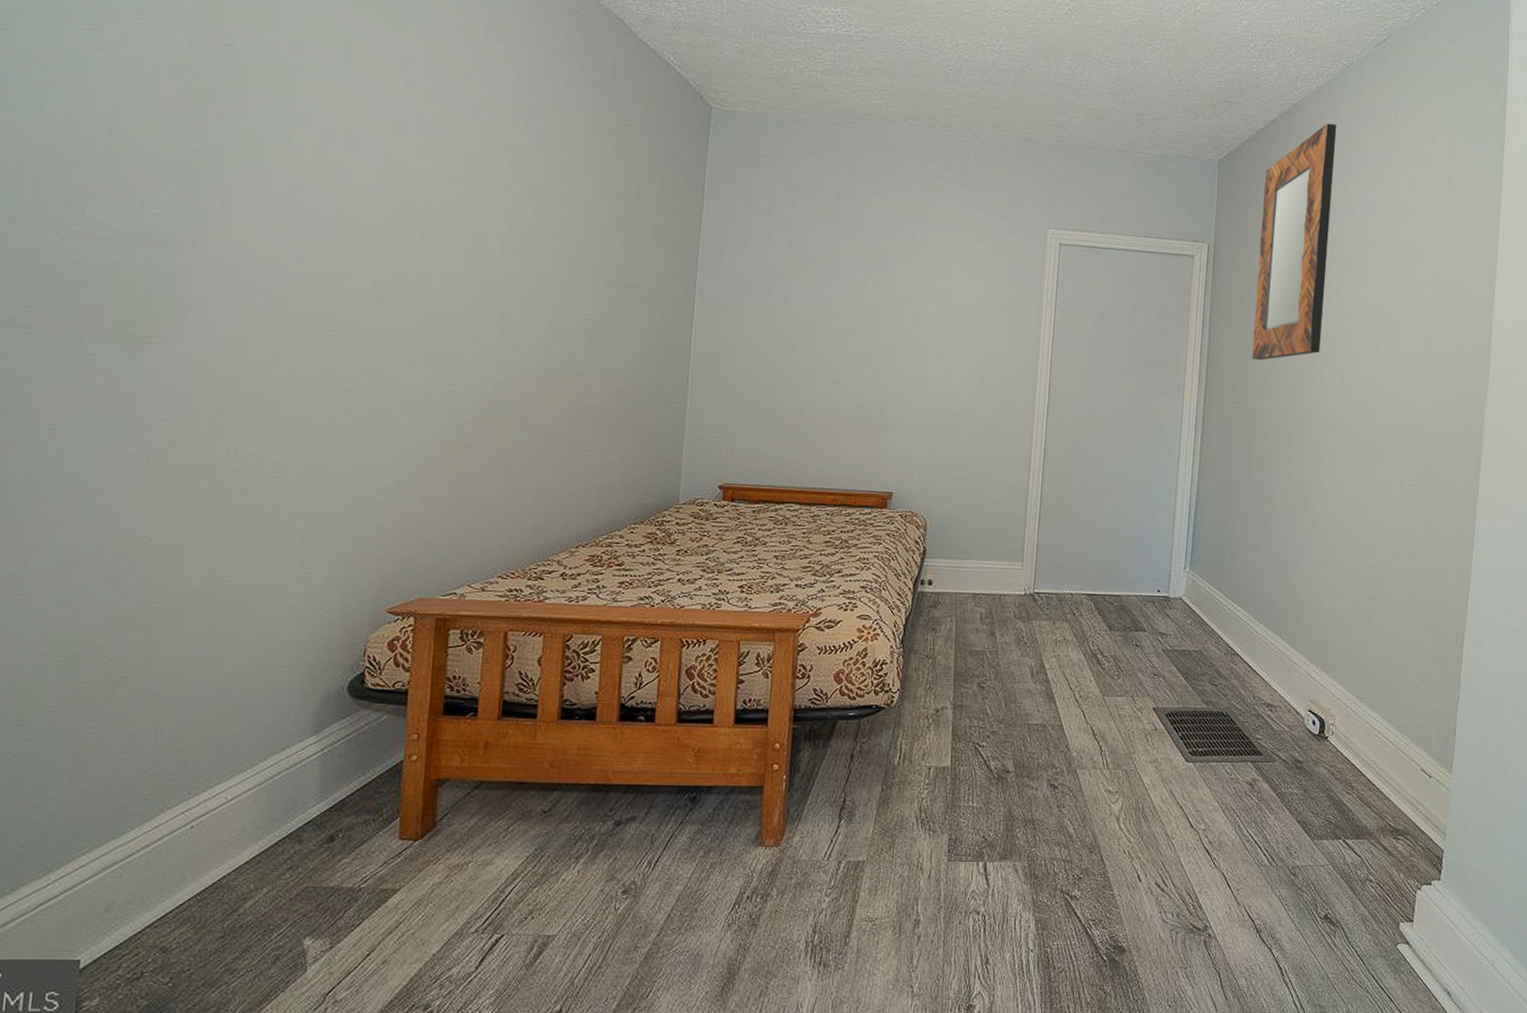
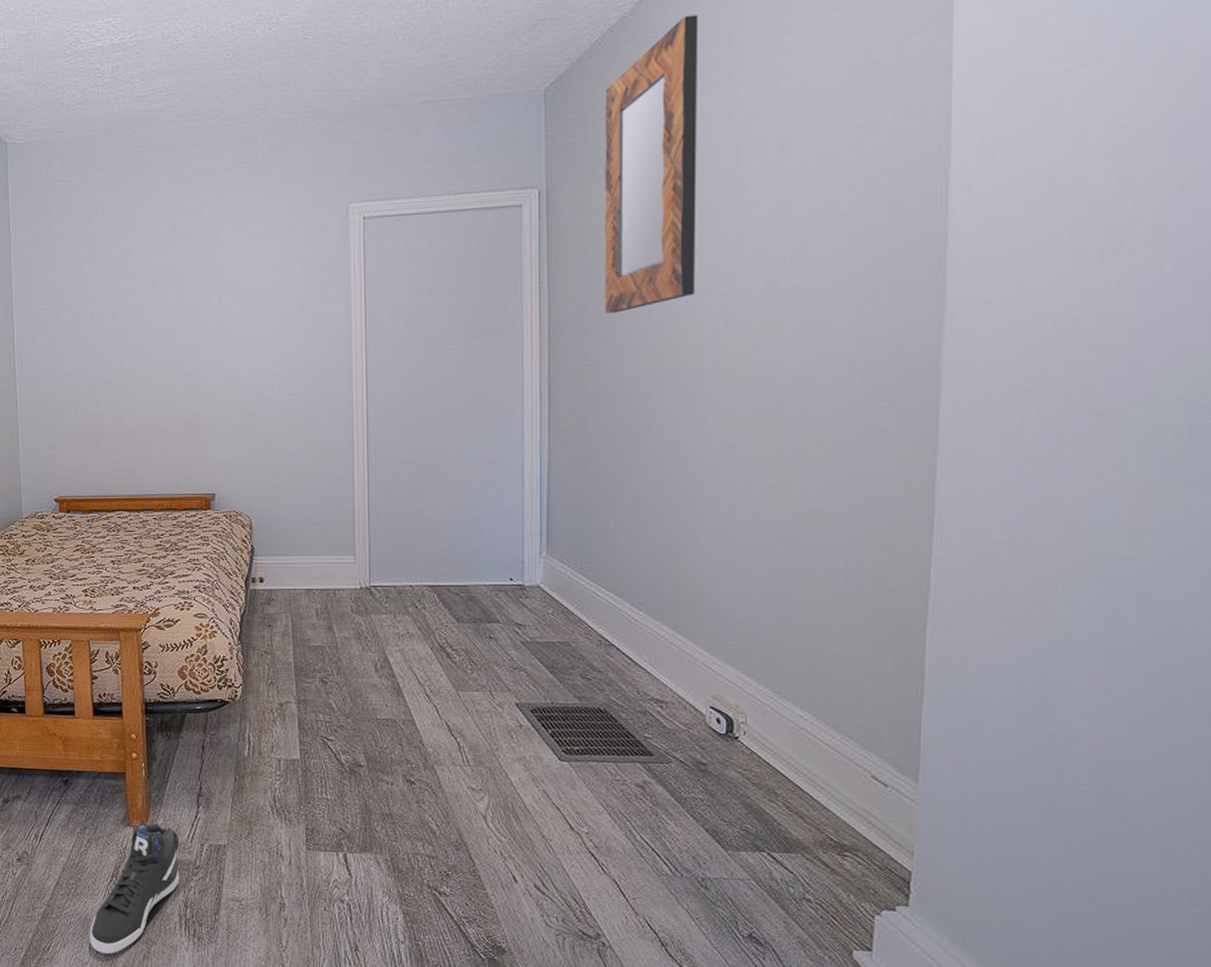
sneaker: none [699,841,815,993] -> present [89,823,180,954]

